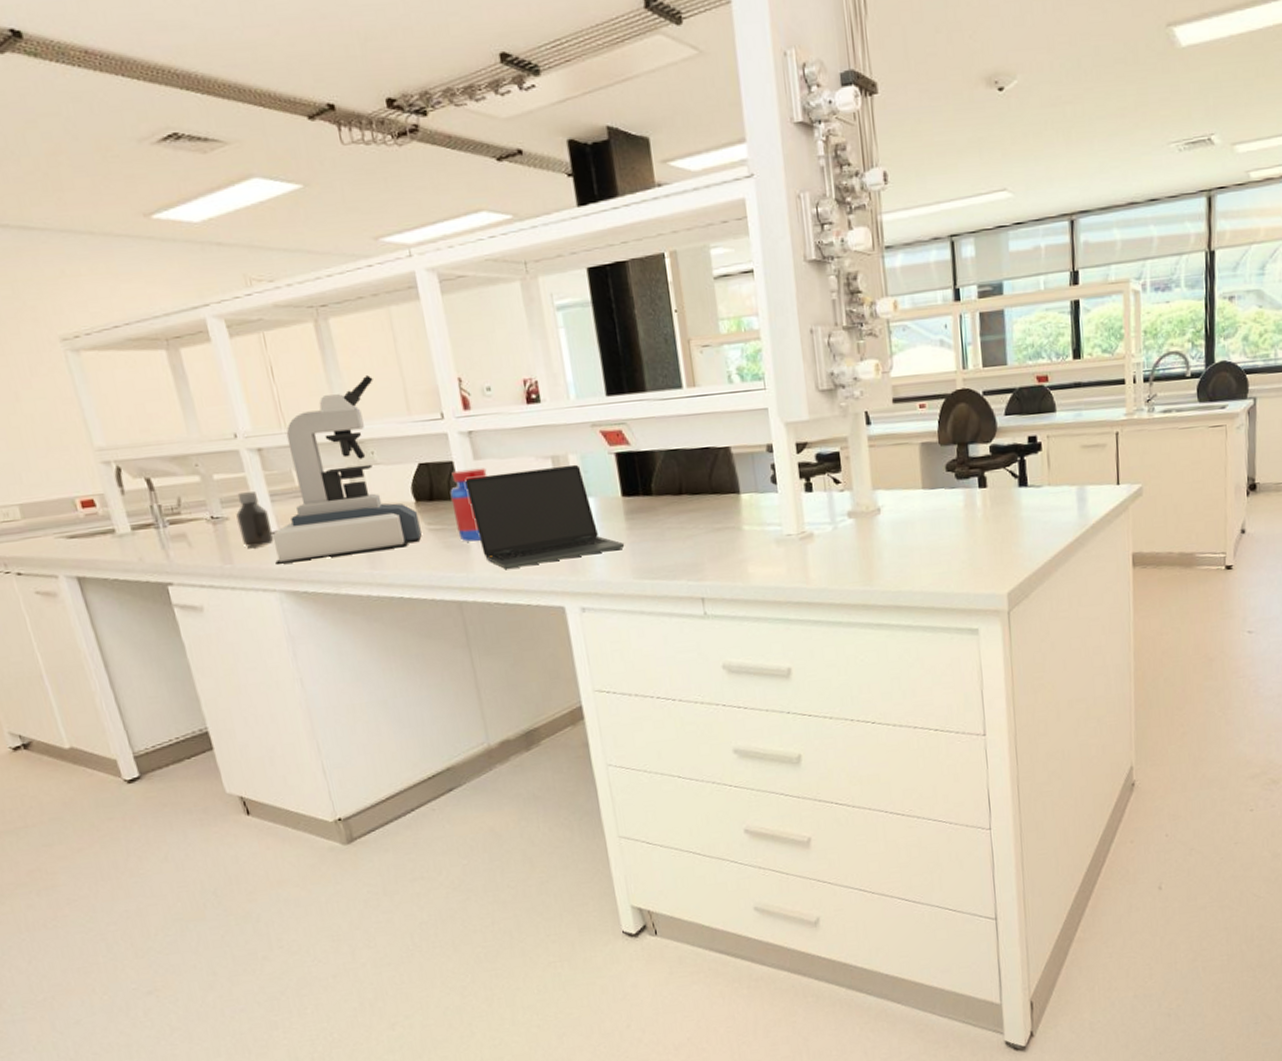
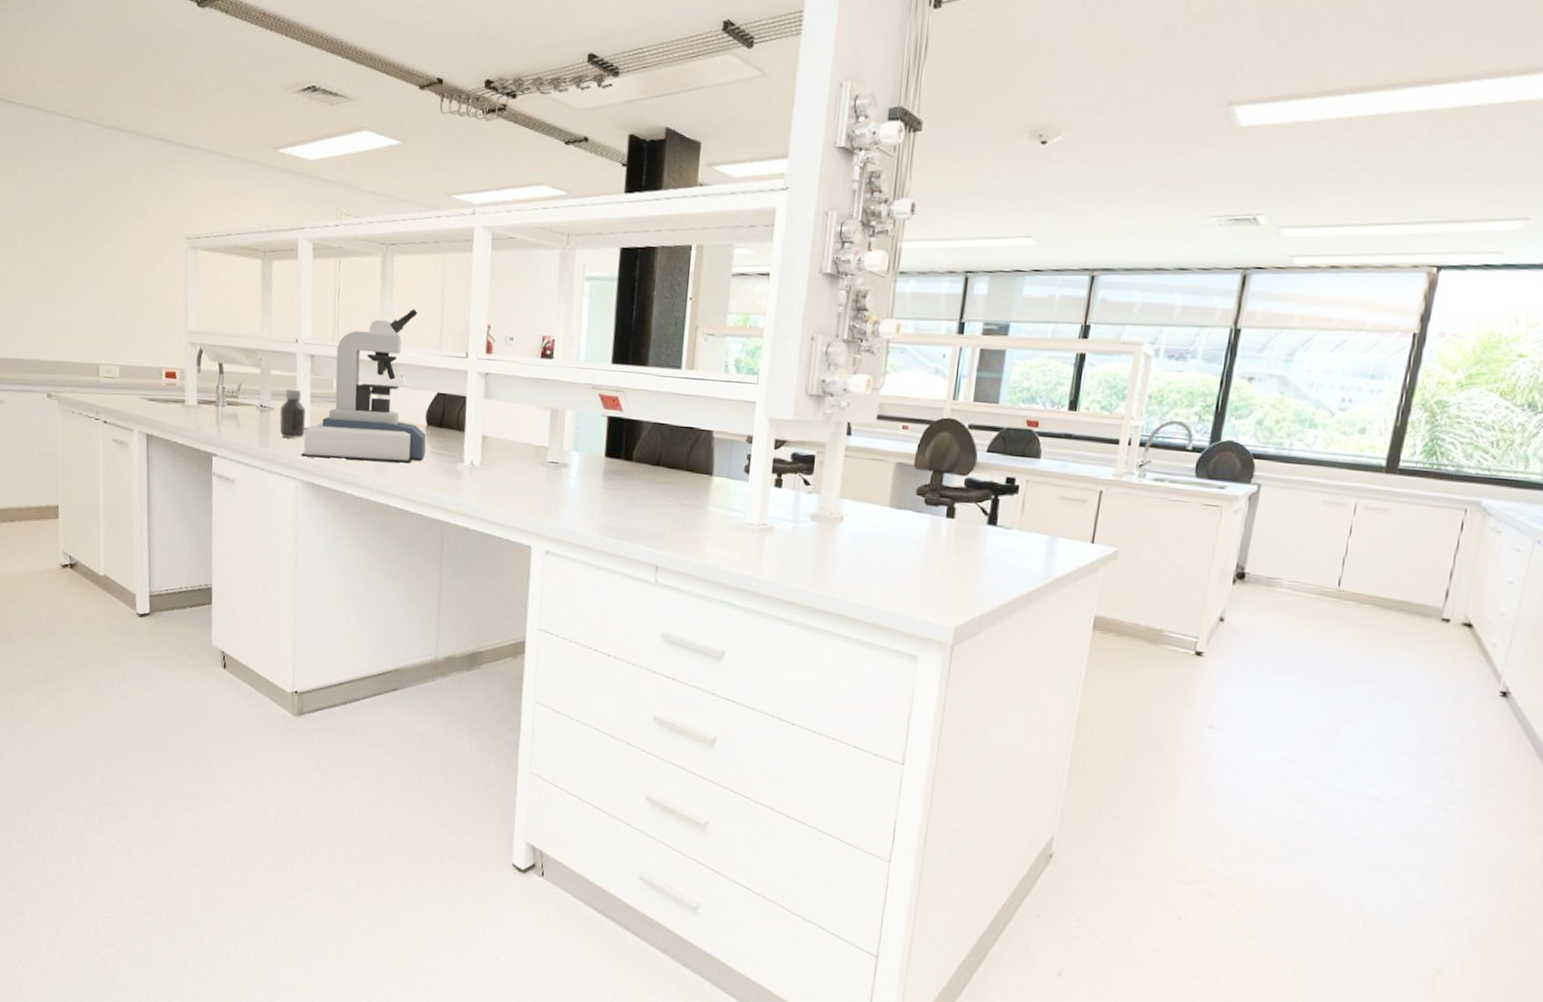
jar: present [450,468,487,542] -> none [455,405,493,471]
laptop: present [465,464,625,570] -> none [471,414,598,505]

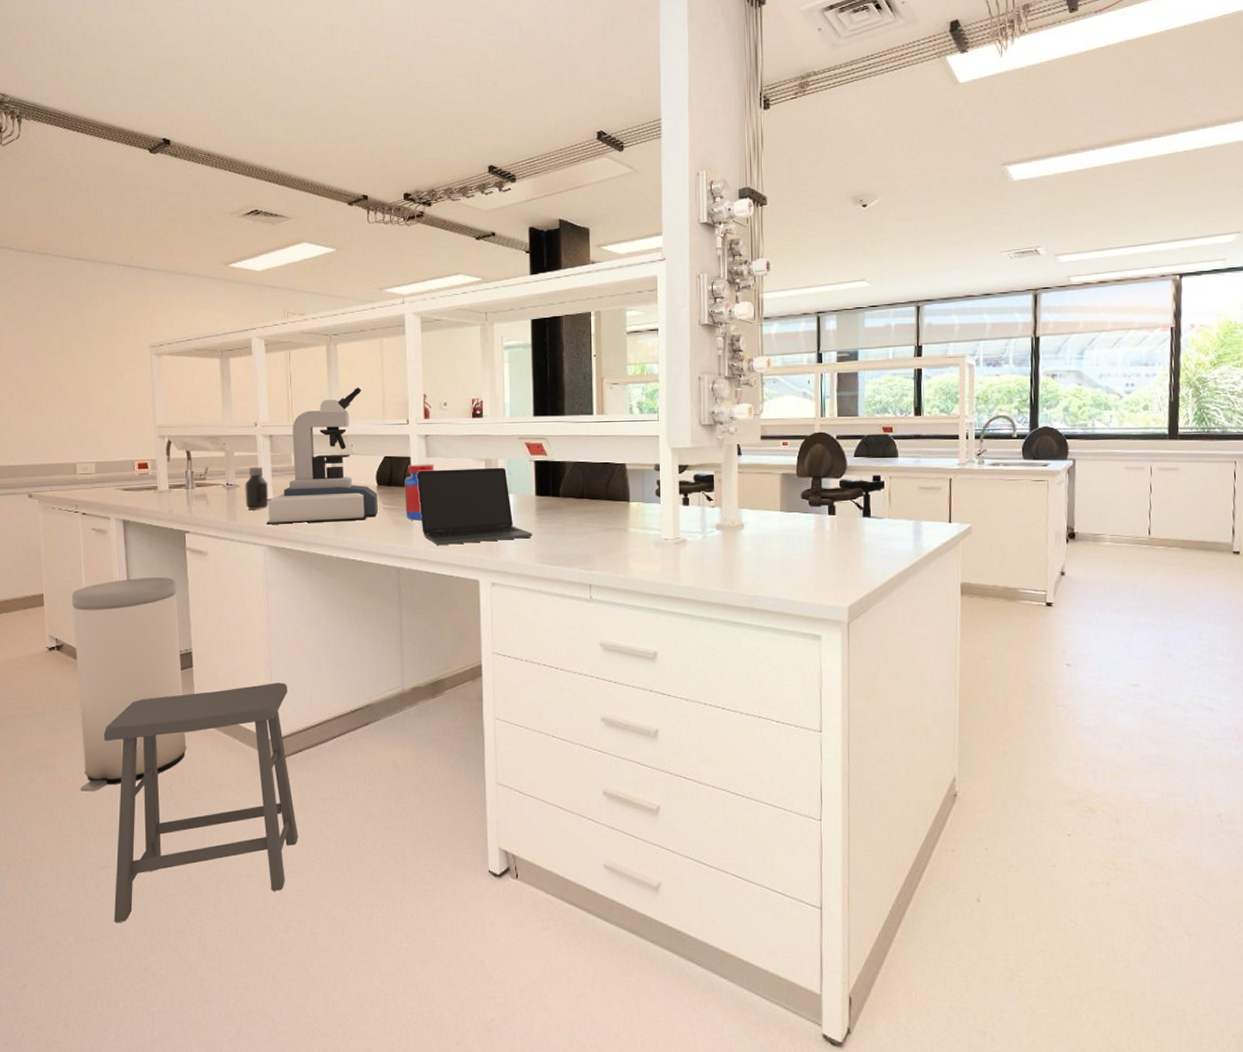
pedal bin: none [87,499,201,724] -> present [71,577,187,791]
stool: none [114,631,312,863] -> present [103,683,298,923]
jar: none [455,405,493,471] -> present [404,464,434,521]
laptop: none [471,414,598,505] -> present [417,467,533,546]

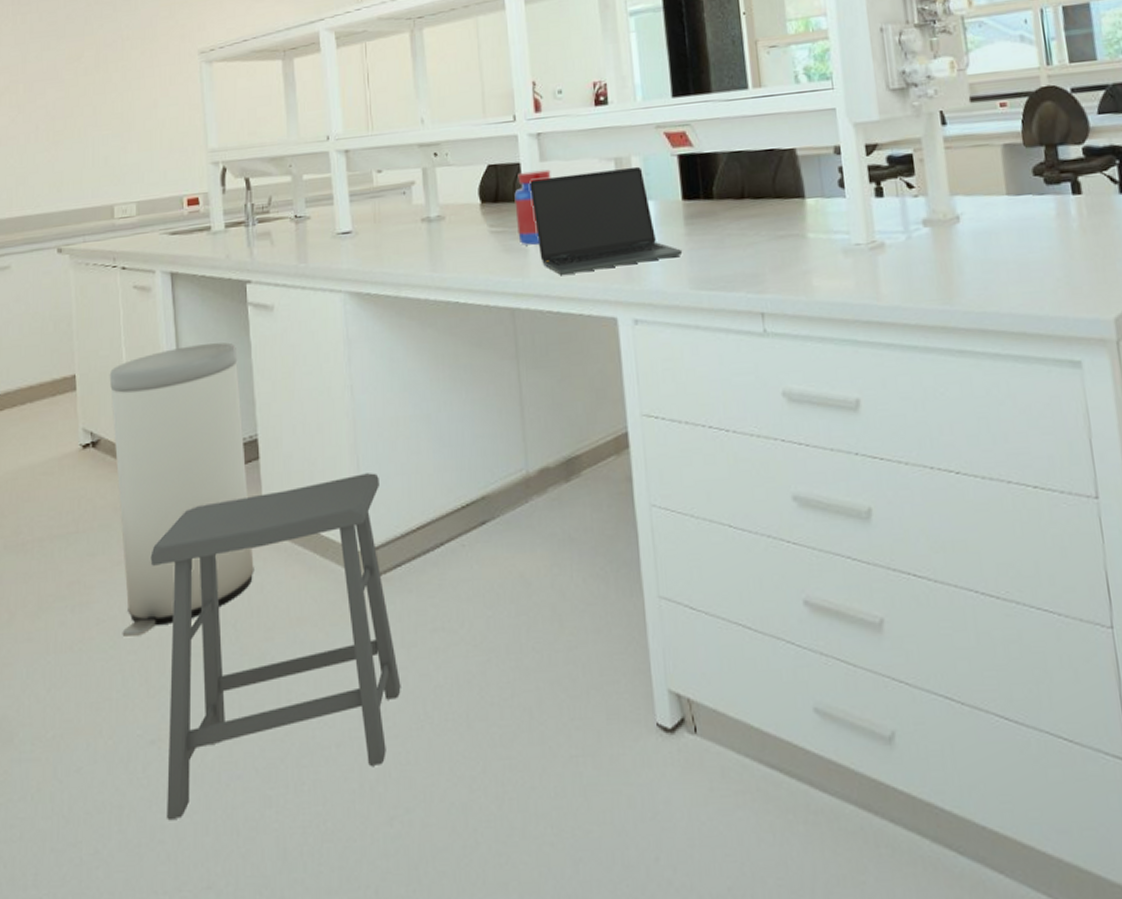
bottle: present [245,467,269,509] -> none [317,192,347,247]
microscope: present [266,386,378,525] -> none [345,79,483,266]

